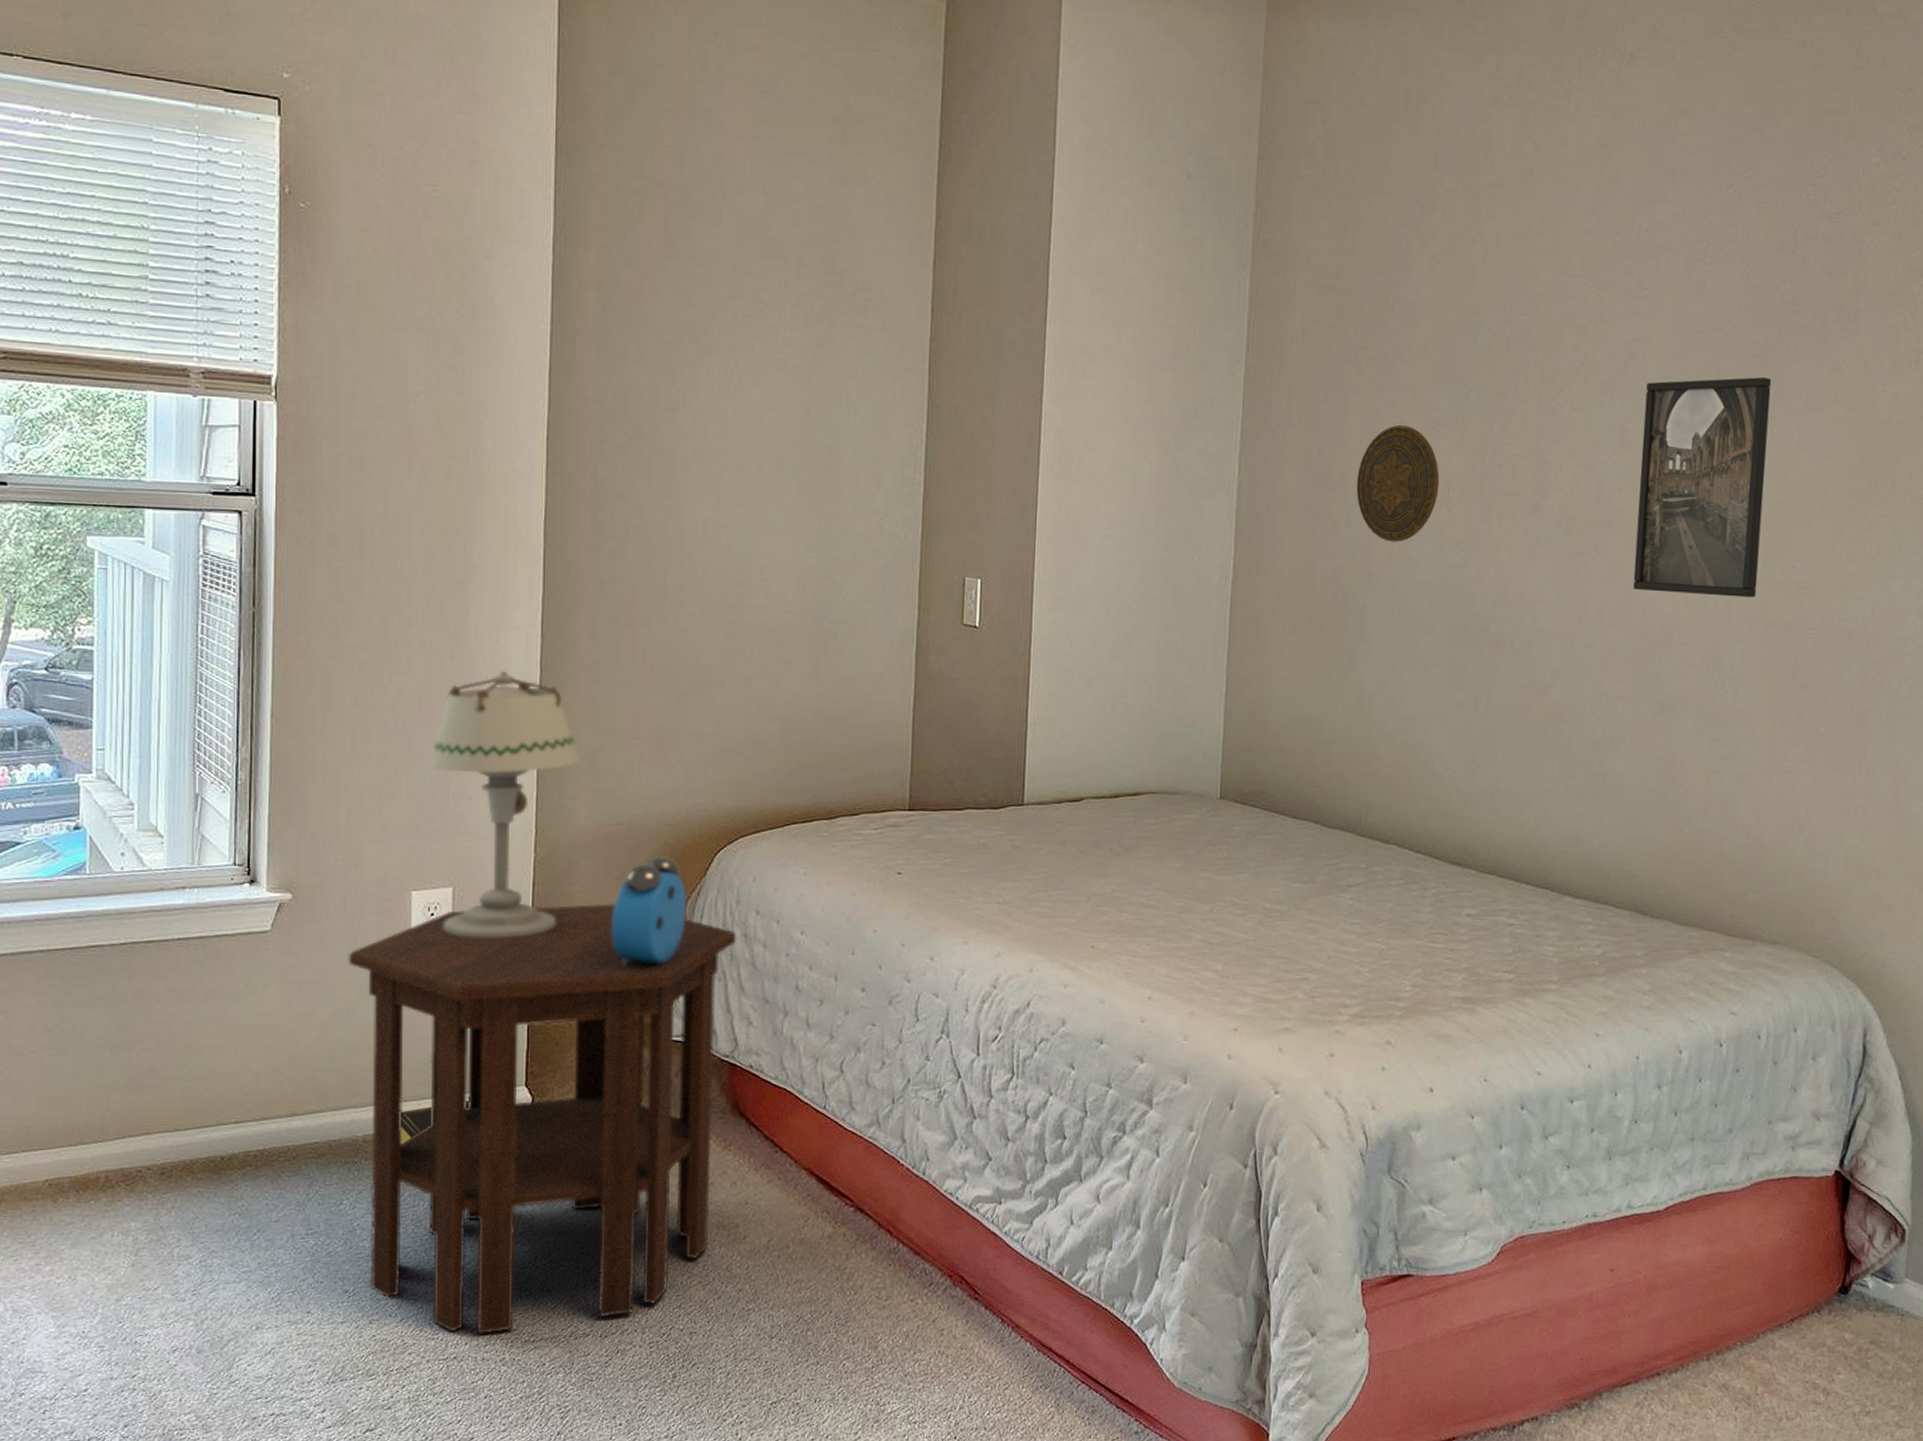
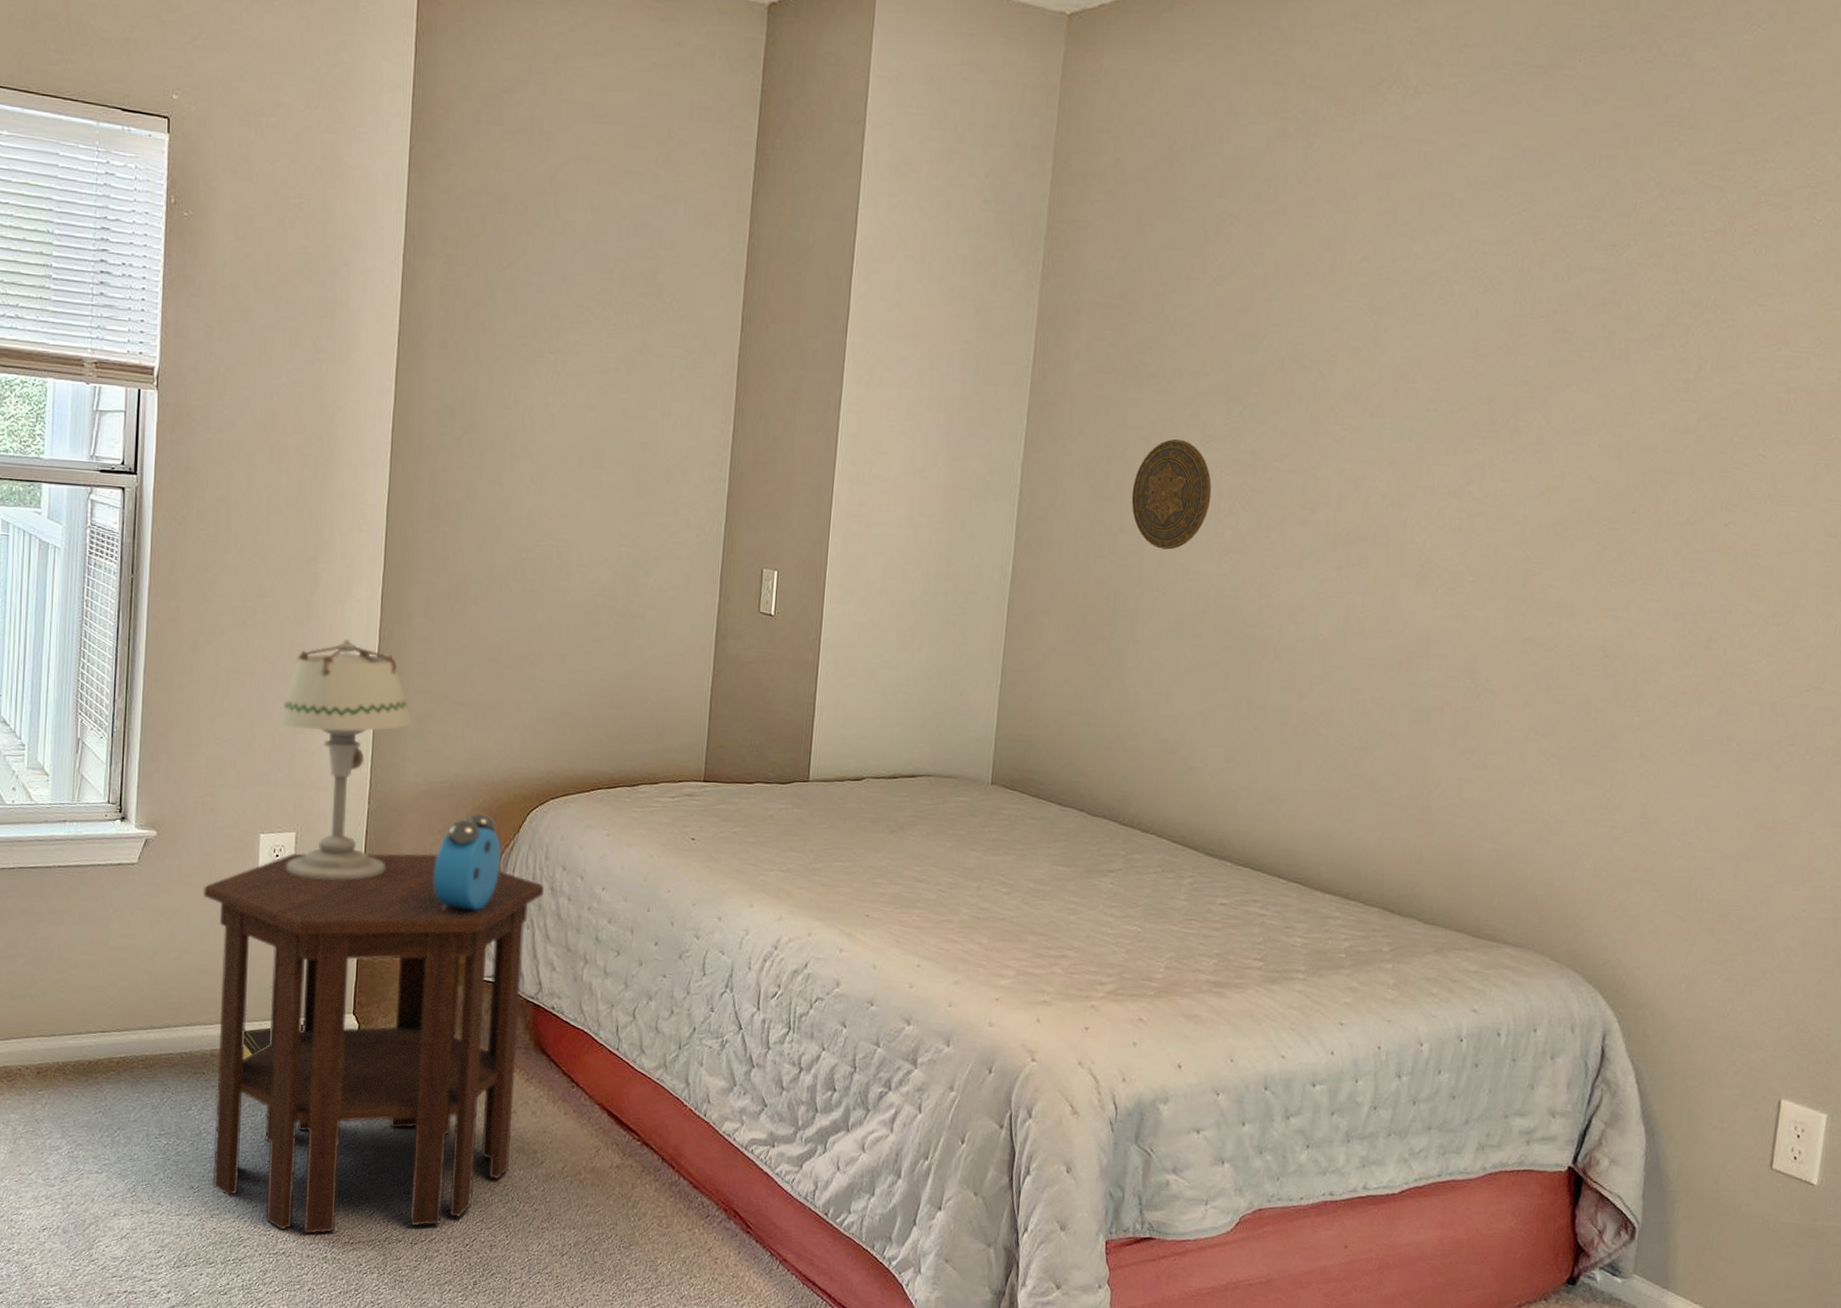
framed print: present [1632,377,1772,598] -> none [1394,402,1540,615]

